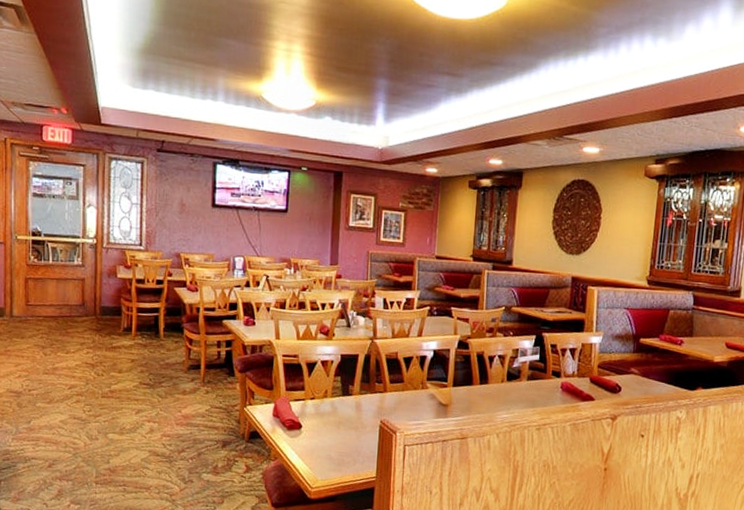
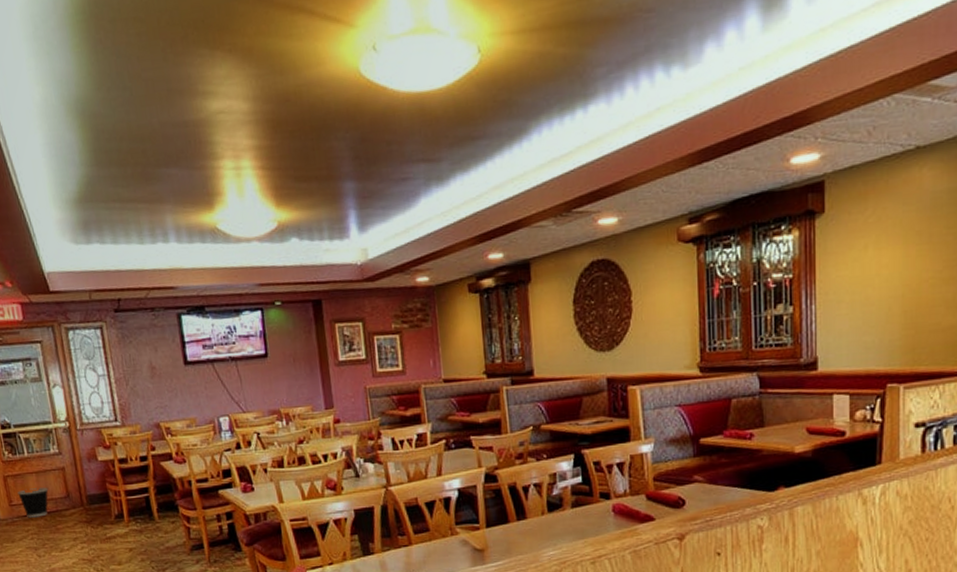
wastebasket: none [36,293,66,320] -> present [17,487,49,518]

